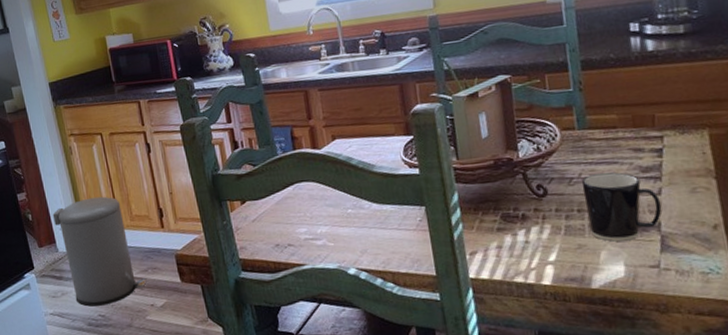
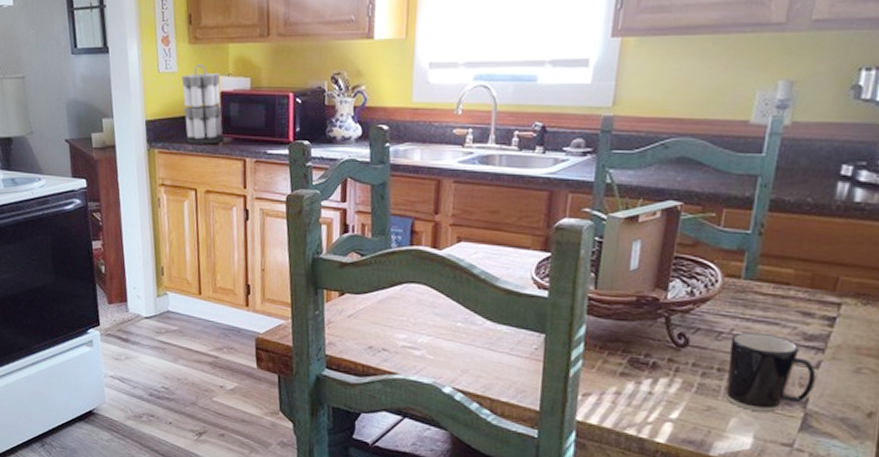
pedal bin: present [52,196,147,307] -> none [128,259,220,378]
spice rack: none [74,29,119,97] -> present [181,64,225,146]

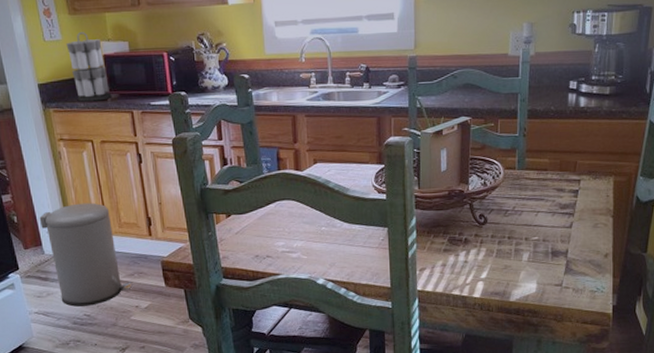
pedal bin: none [128,259,220,378] -> present [39,202,133,307]
mug: present [726,331,816,412] -> none [514,207,571,264]

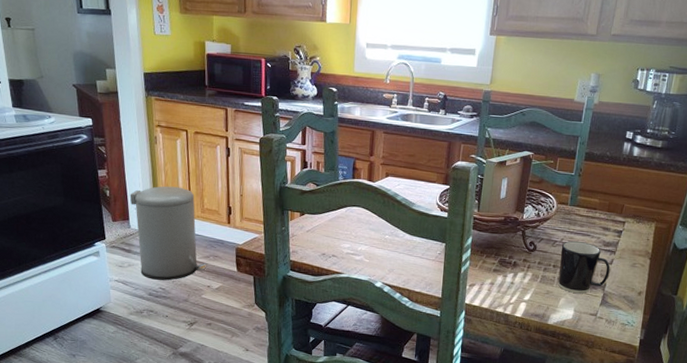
spice rack: present [66,32,112,103] -> none [174,30,210,96]
mug: none [514,207,571,264] -> present [558,240,611,294]

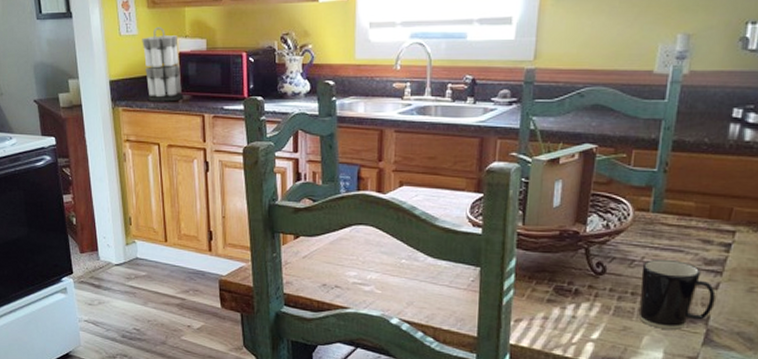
pedal bin: present [130,186,207,281] -> none [98,209,187,320]
spice rack: none [174,30,210,96] -> present [142,27,184,103]

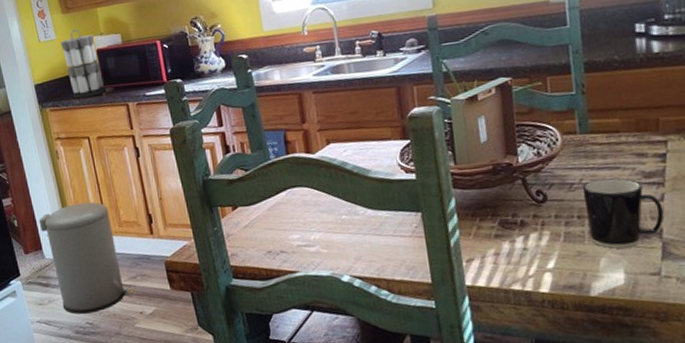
pedal bin: none [98,209,187,320] -> present [39,201,136,314]

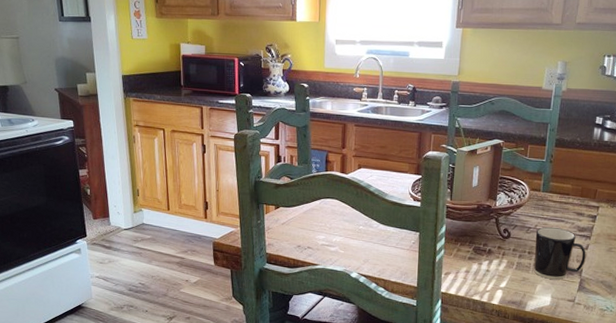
pedal bin: present [39,201,136,314] -> none [109,183,185,276]
spice rack: present [60,29,107,100] -> none [151,34,186,96]

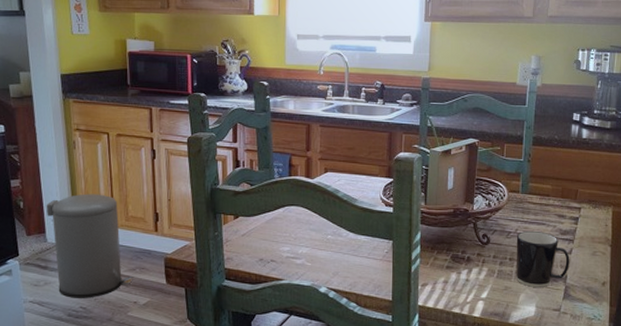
pedal bin: none [109,183,185,276] -> present [46,193,133,298]

